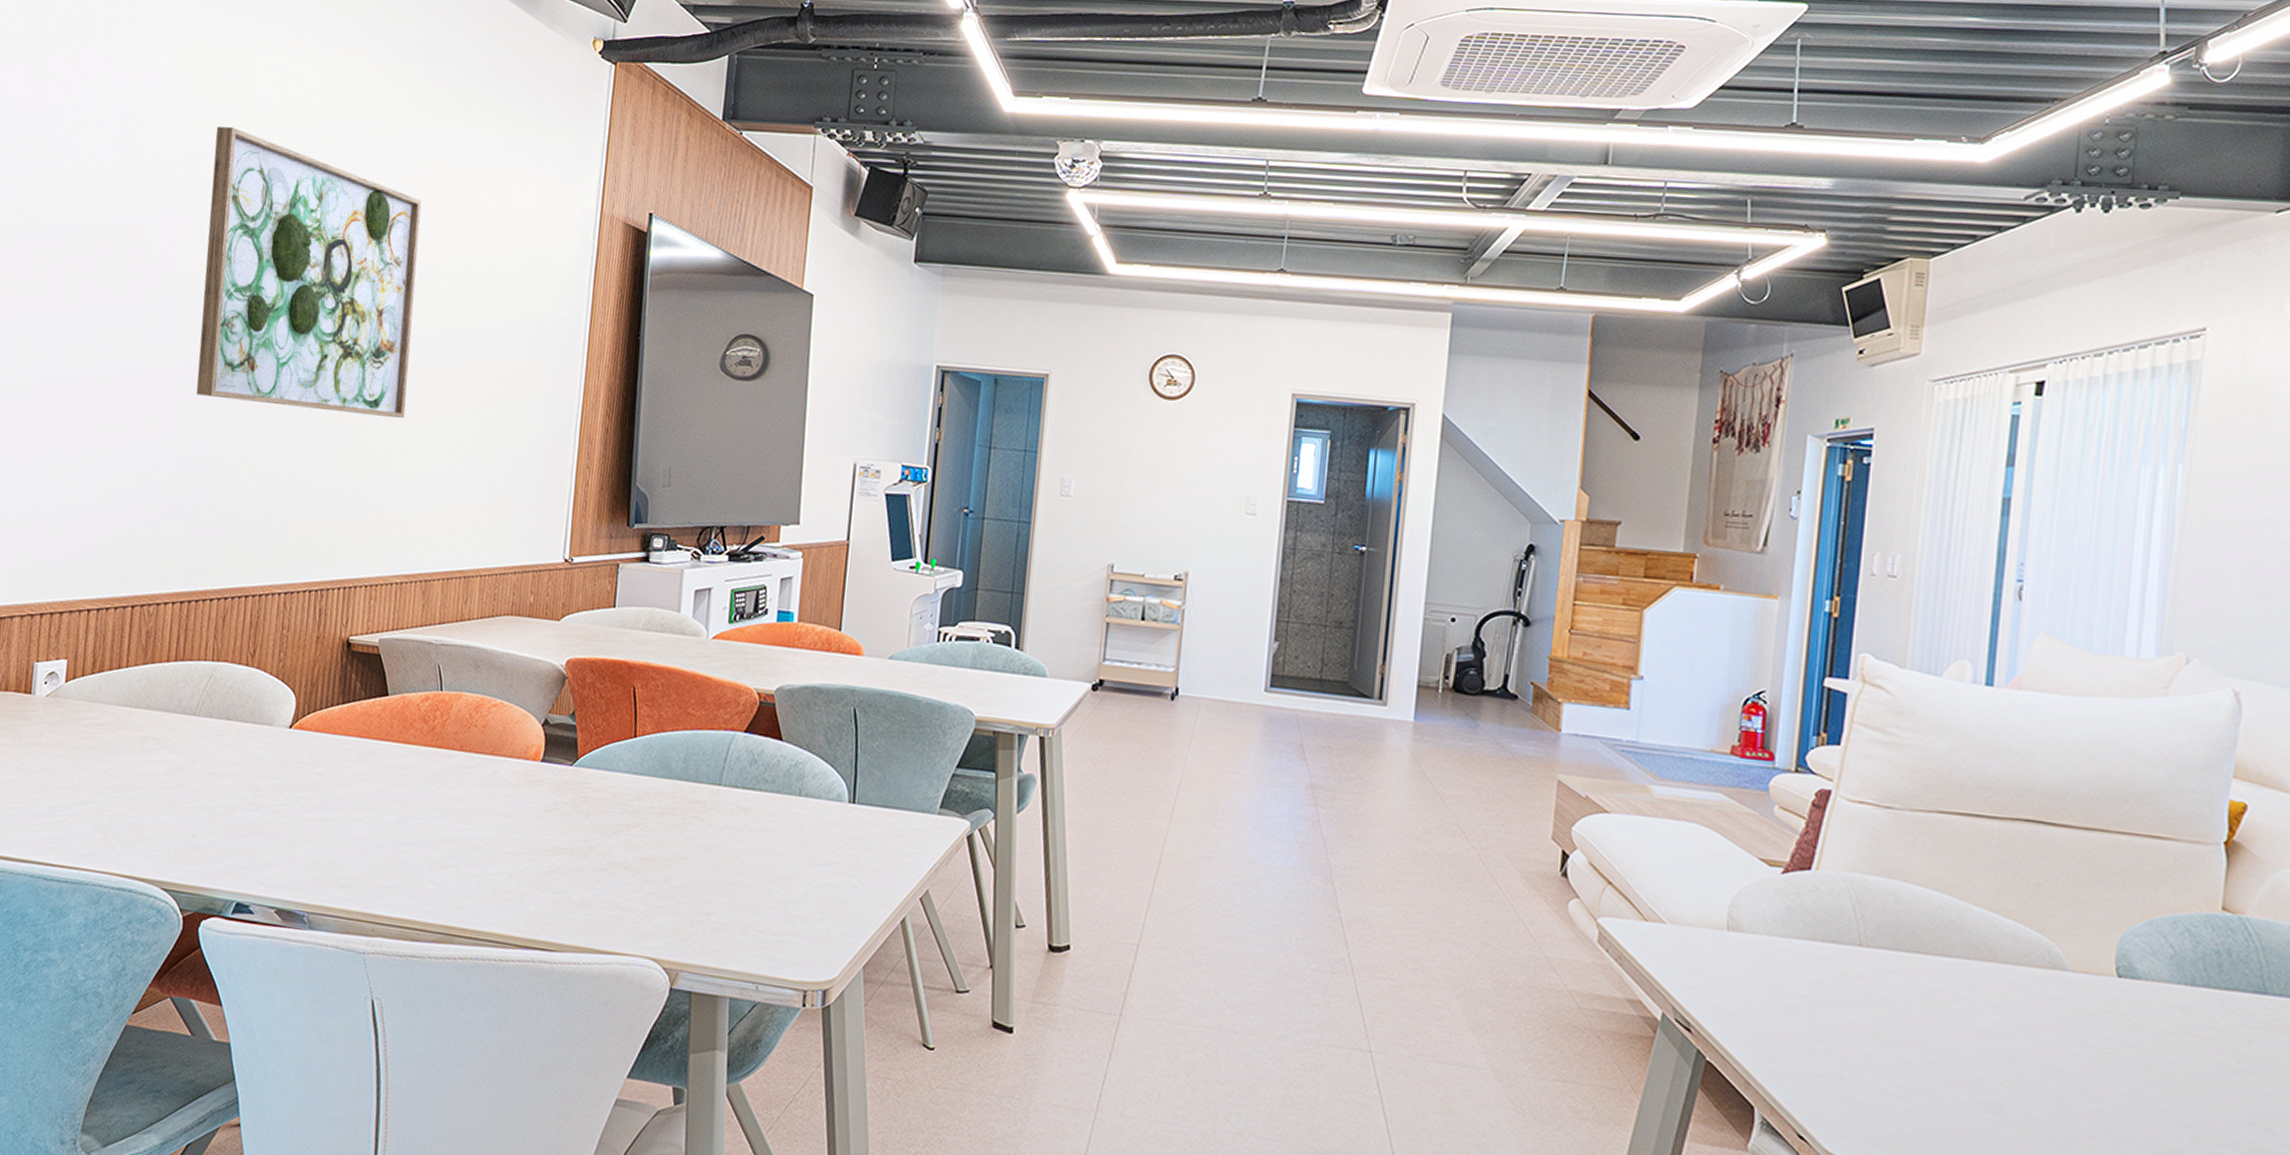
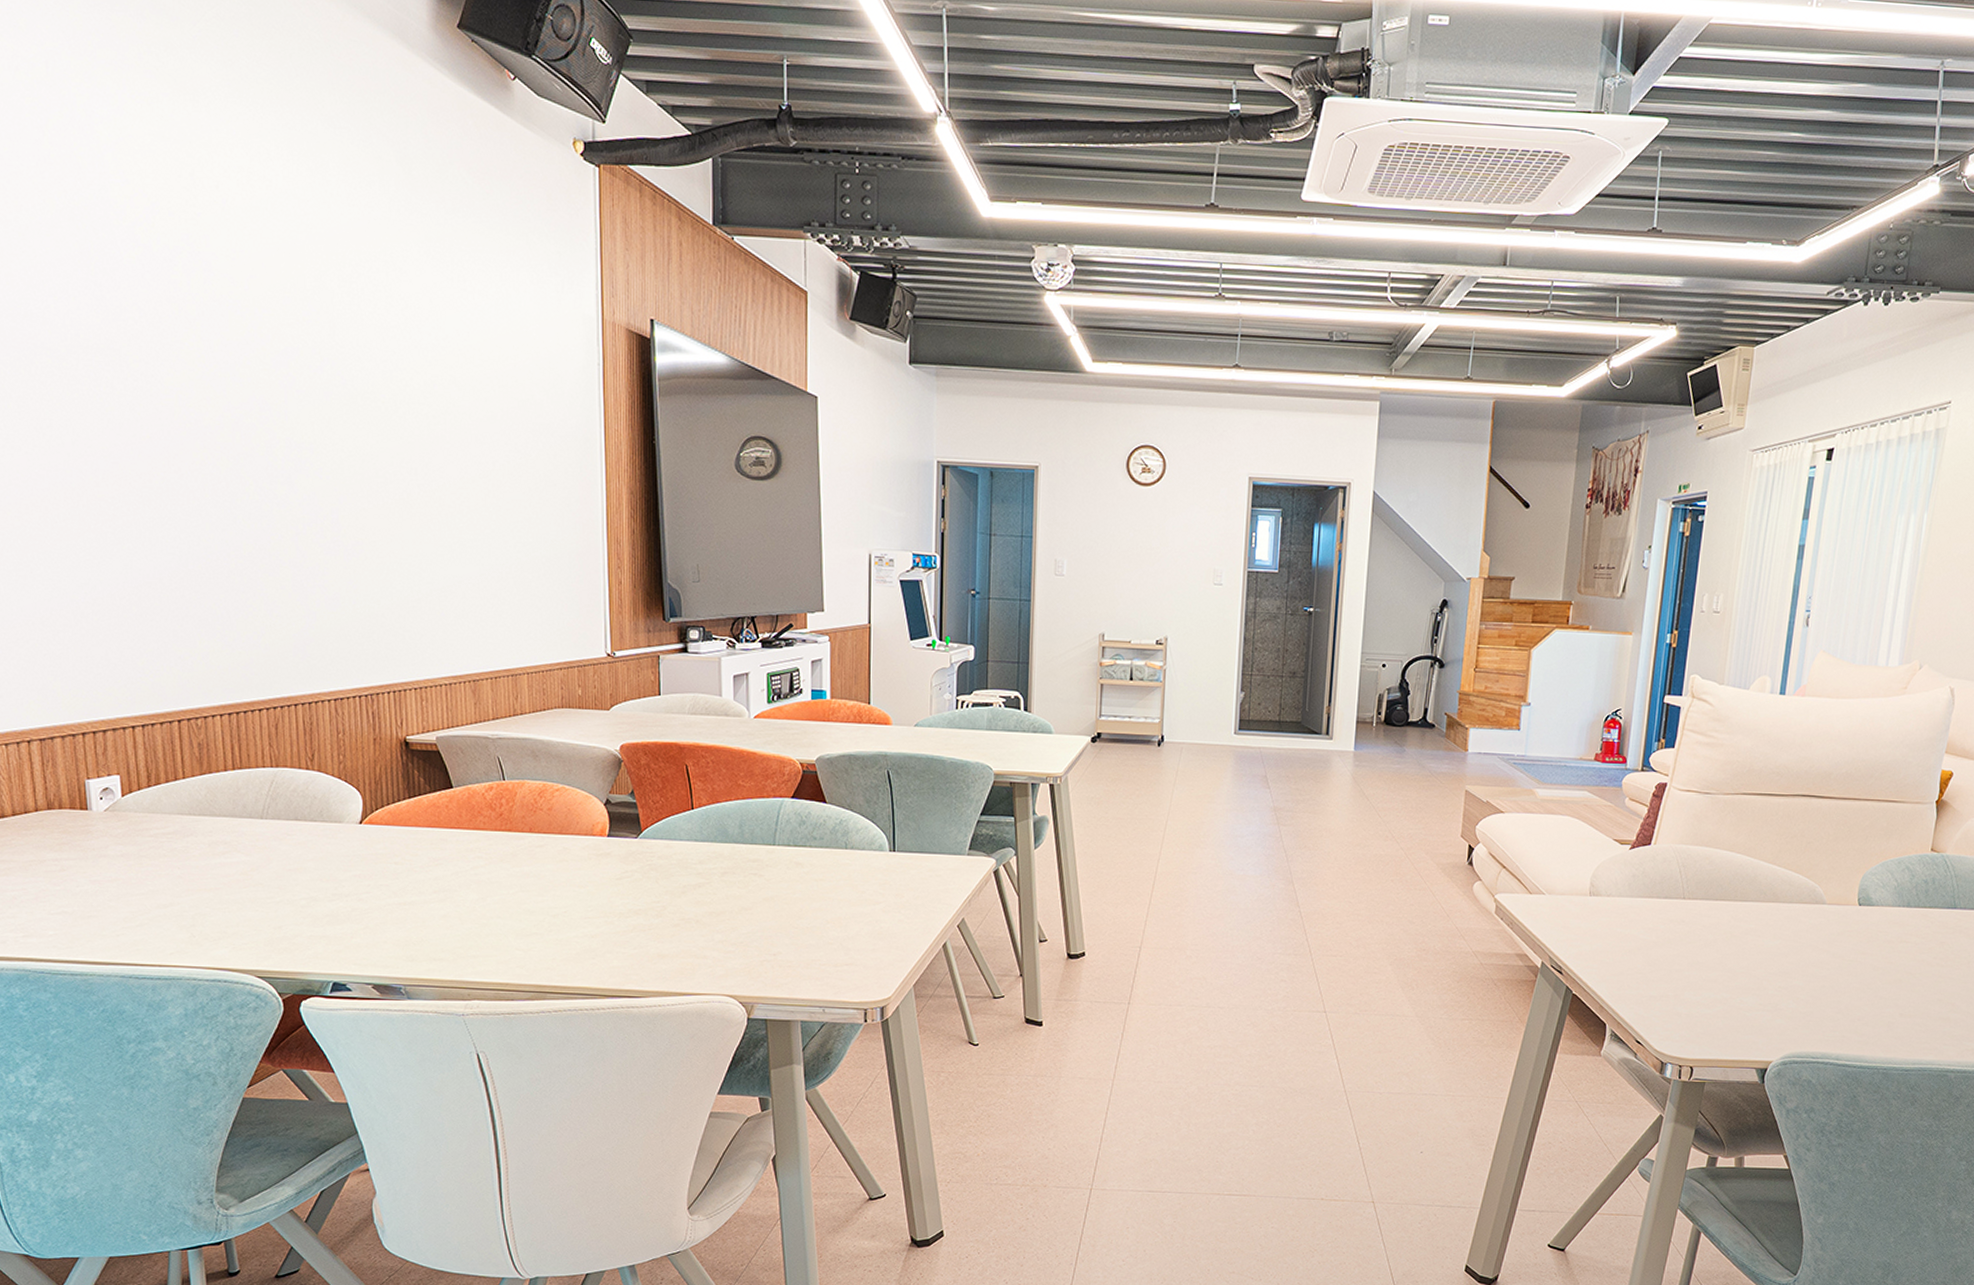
wall art: present [196,126,422,418] -> none [182,232,431,528]

